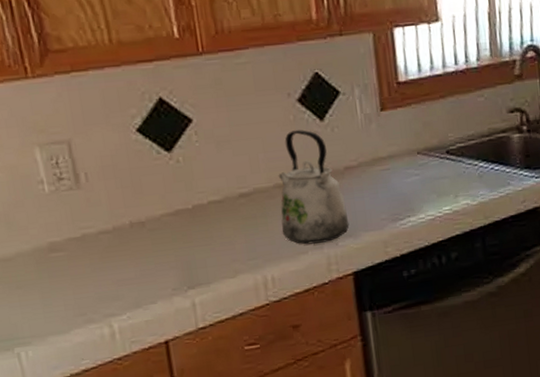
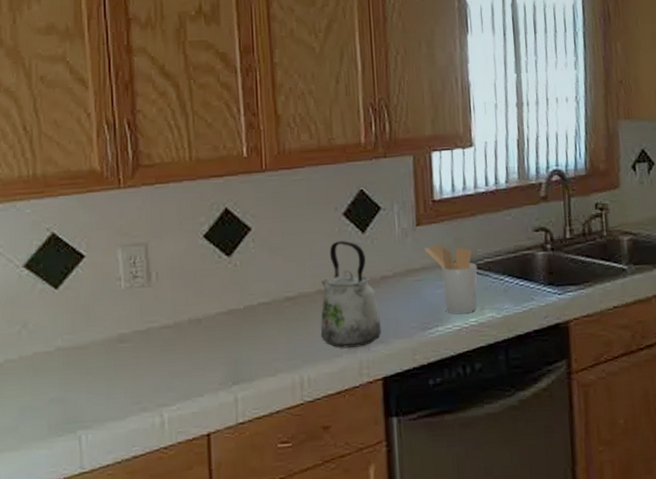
utensil holder: none [390,129,451,203] -> present [423,244,478,314]

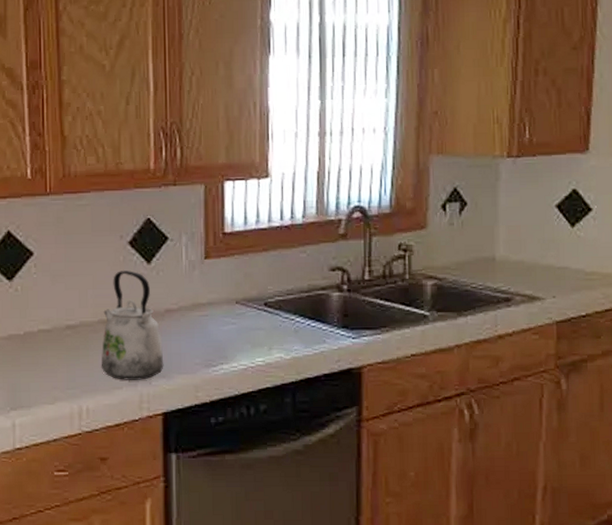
utensil holder: present [423,244,478,314] -> none [211,279,267,353]

